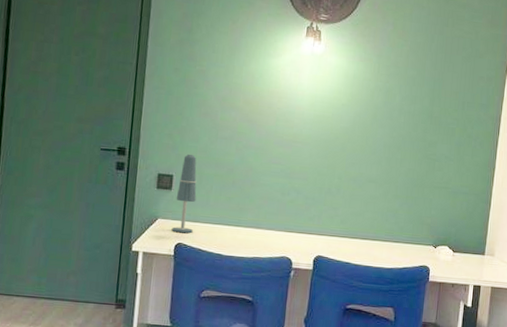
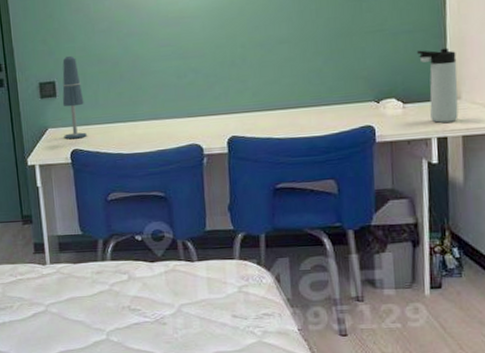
thermos bottle: none [469,210,496,274] -> present [417,47,459,123]

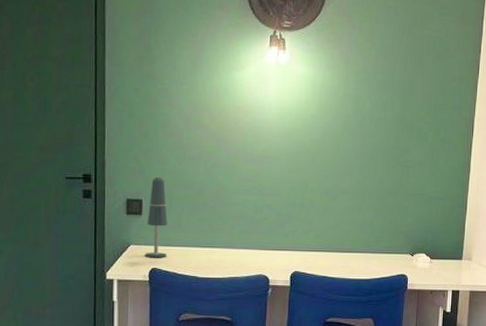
thermos bottle: present [417,47,459,123] -> none [445,216,472,278]

